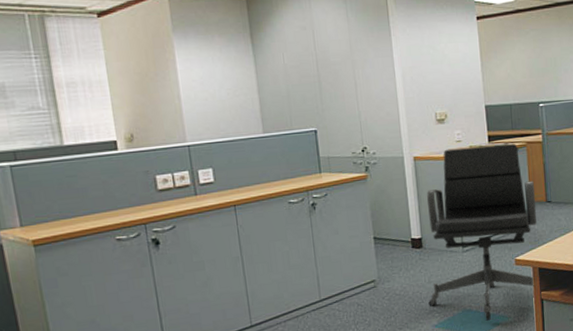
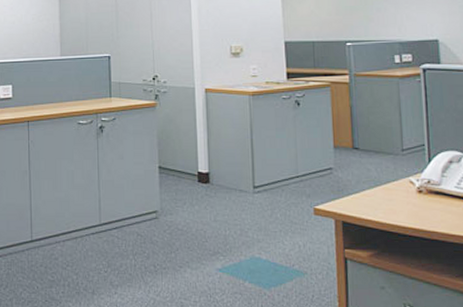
office chair: present [426,143,537,321] -> none [213,82,341,273]

